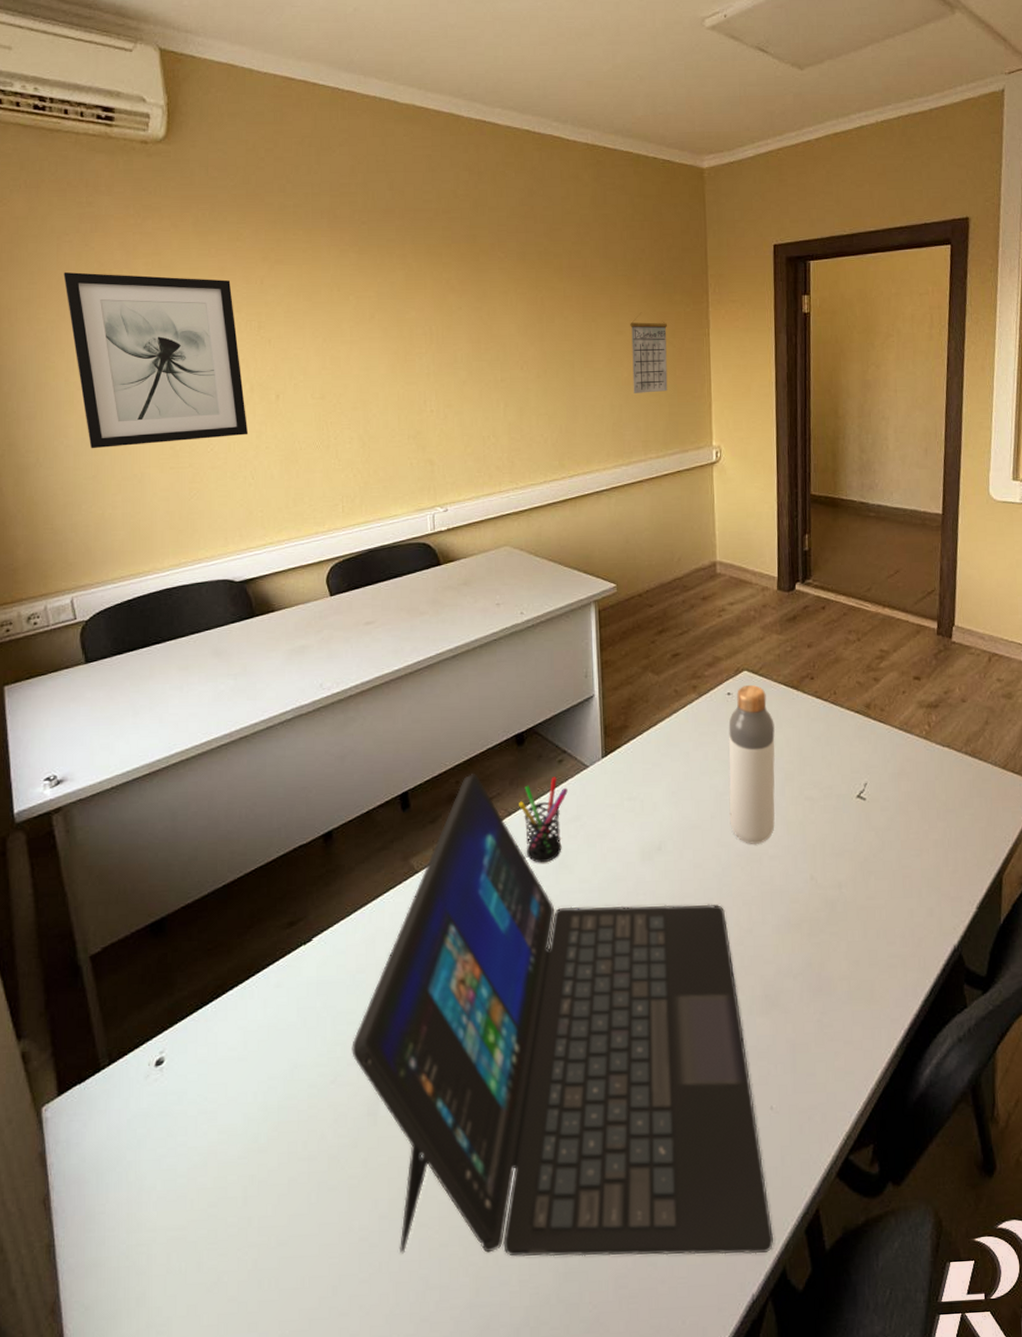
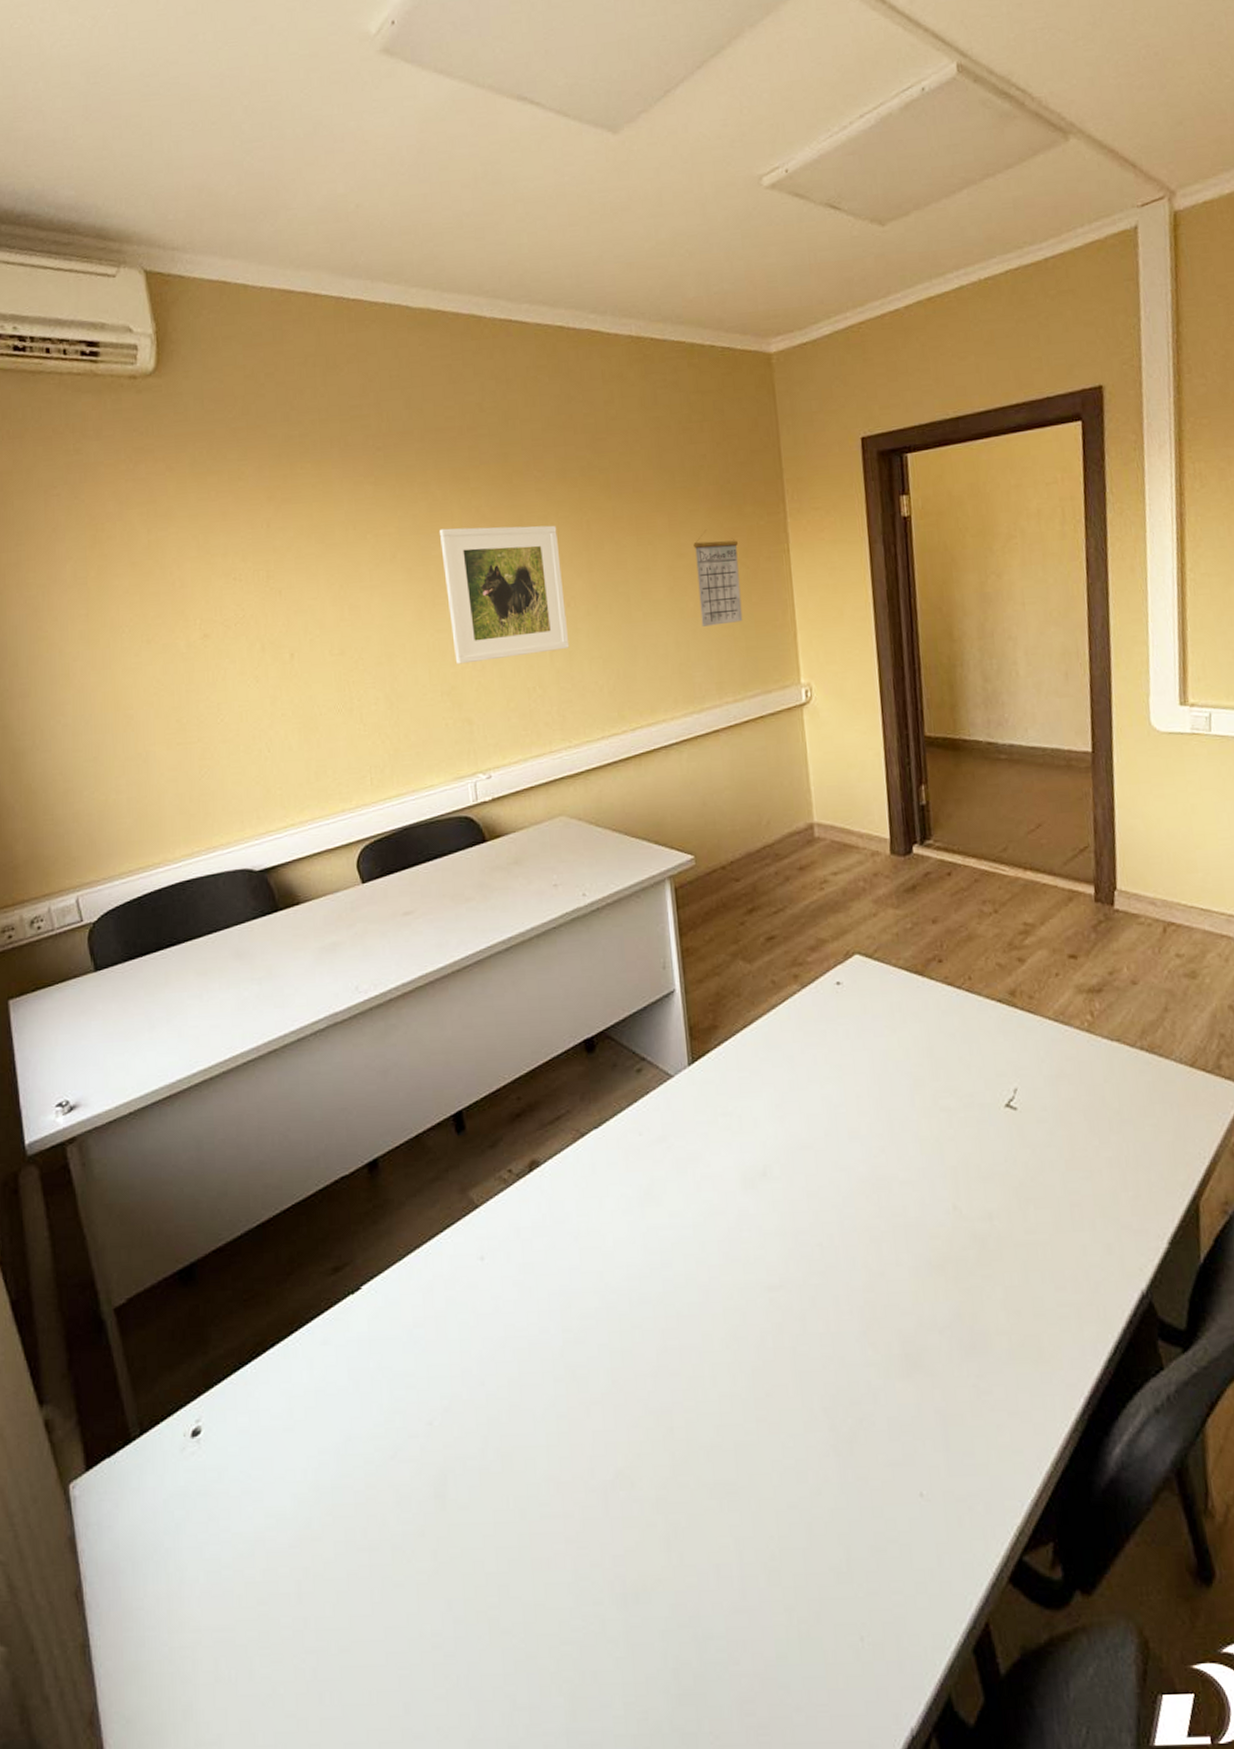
wall art: present [63,271,249,449] -> none [53,525,262,727]
laptop: present [352,774,773,1257] -> none [412,1088,934,1678]
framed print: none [413,295,521,413] -> present [438,525,570,665]
pen holder: present [519,777,568,863] -> none [592,1089,650,1194]
bottle: present [728,684,776,844] -> none [840,971,905,1167]

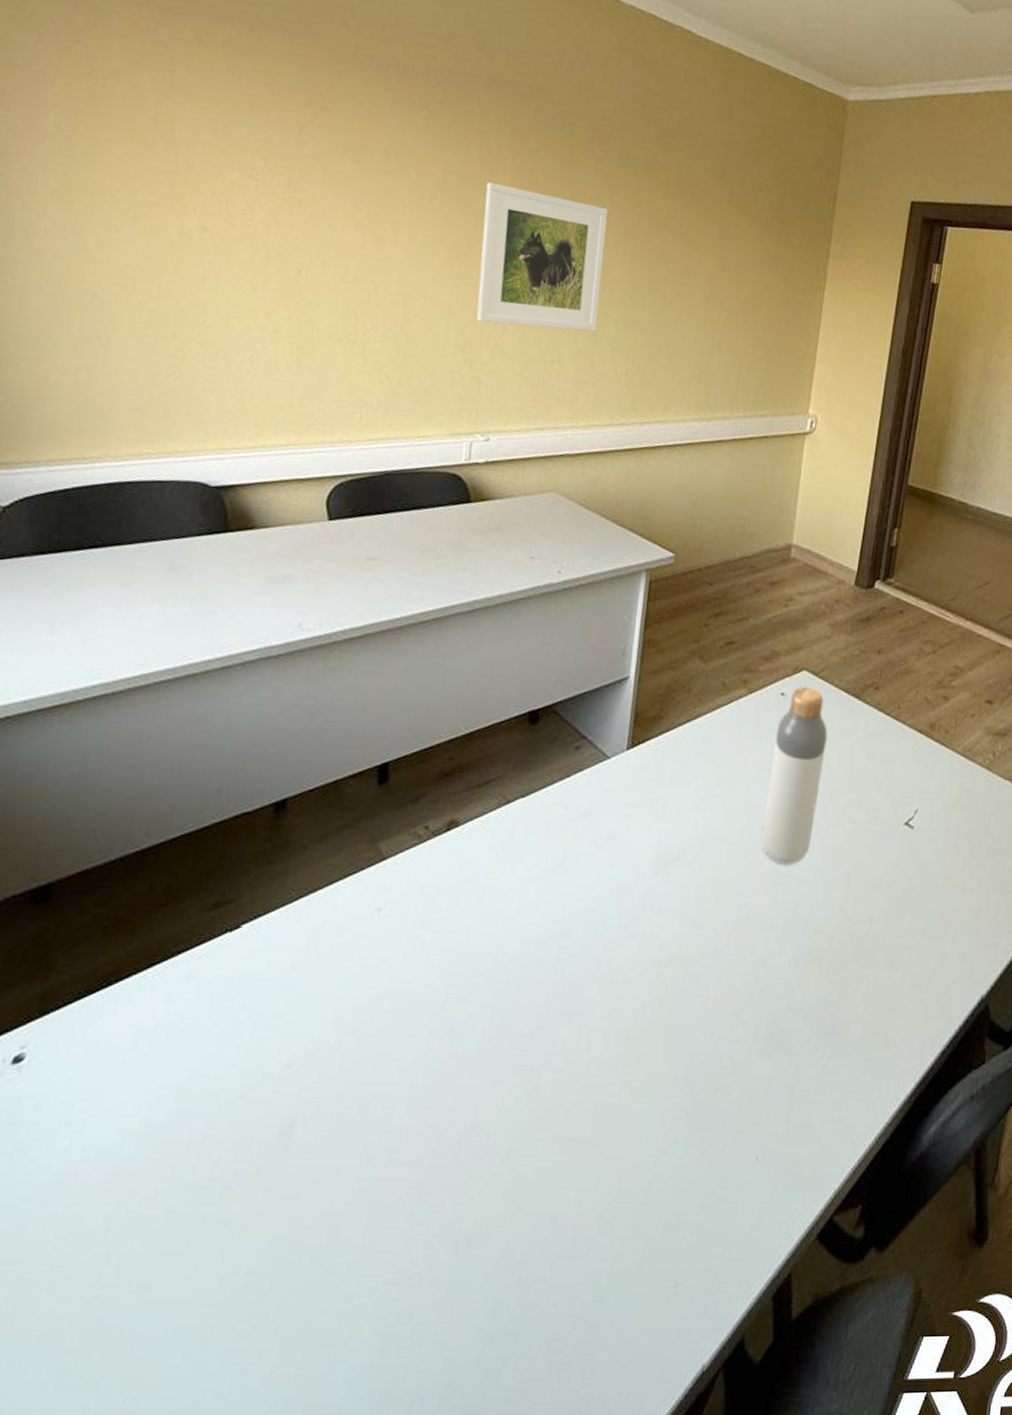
calendar: present [693,529,743,627] -> none [729,249,780,344]
bottle: none [840,971,905,1167] -> present [760,686,828,865]

